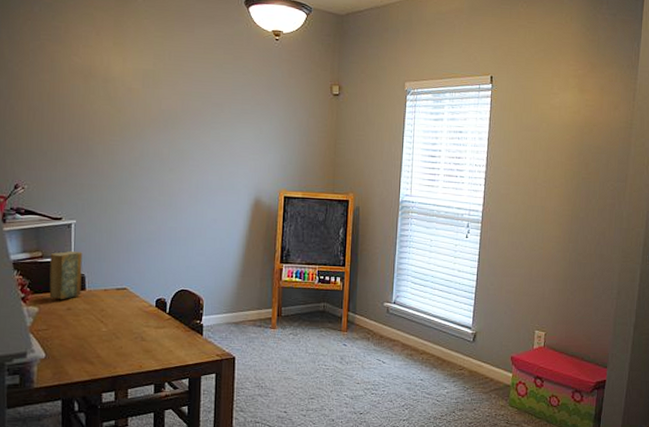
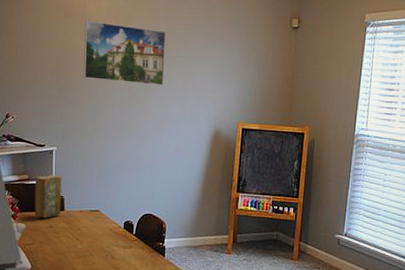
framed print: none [107,84,201,153] -> present [83,21,167,85]

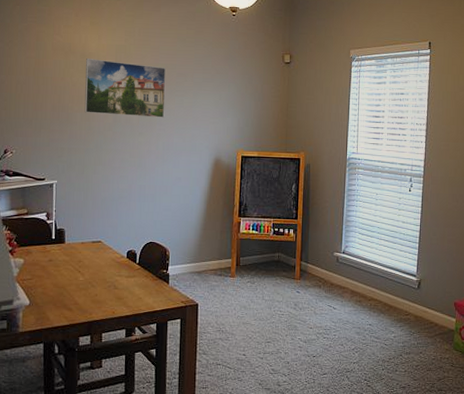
hardback book: present [34,174,62,218] -> none [33,207,63,251]

